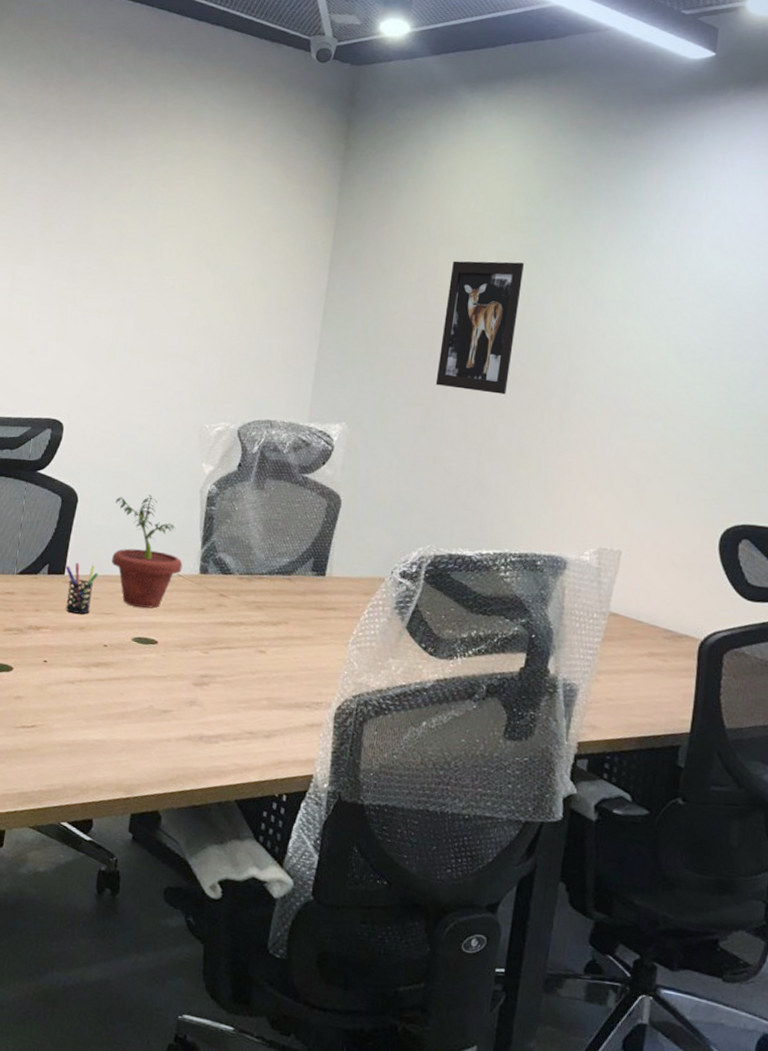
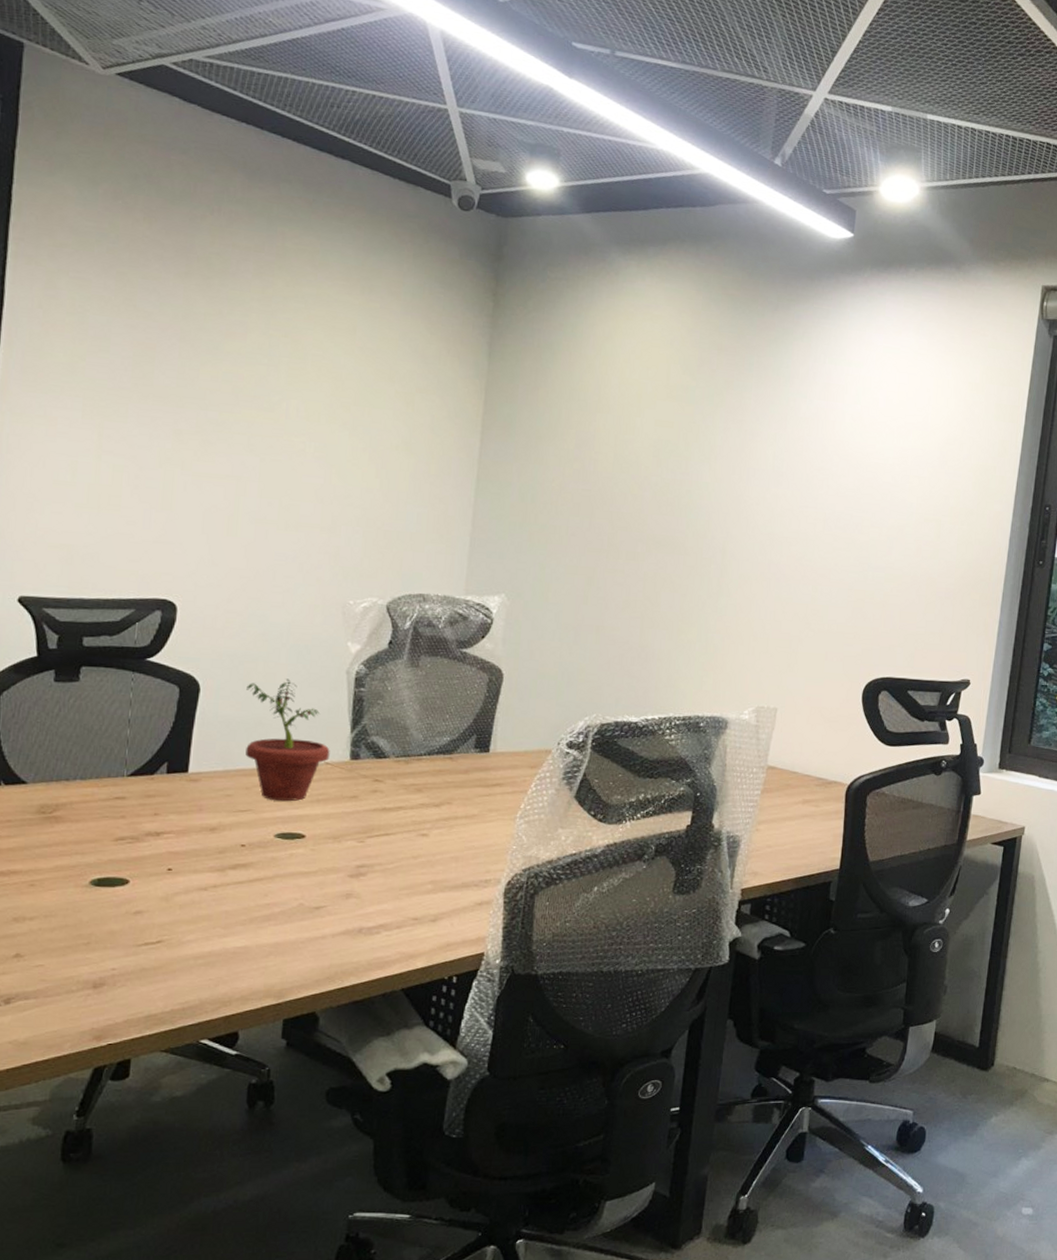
pen holder: present [65,563,99,614] -> none [189,758,231,814]
wall art: present [435,261,524,395] -> none [596,428,681,562]

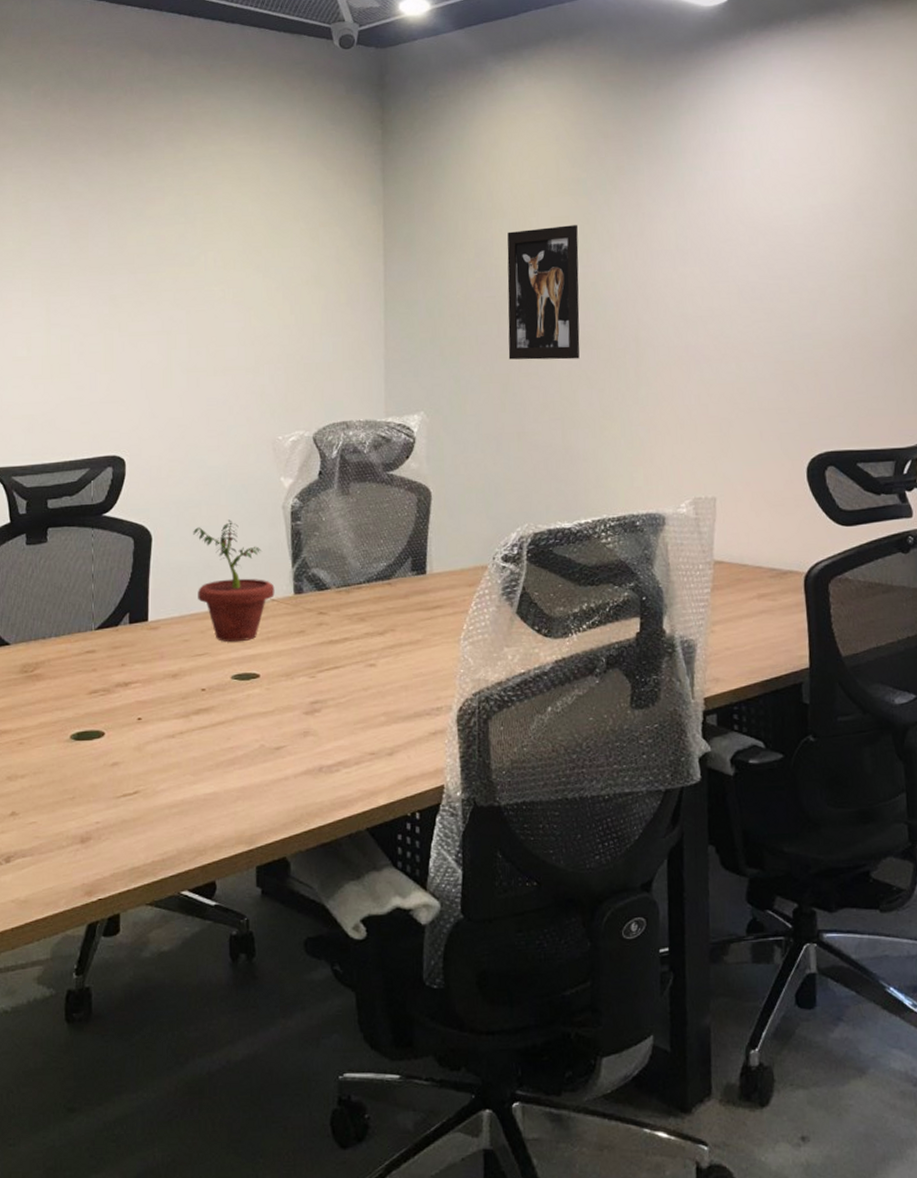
wall art: none [596,428,681,562] -> present [507,225,580,360]

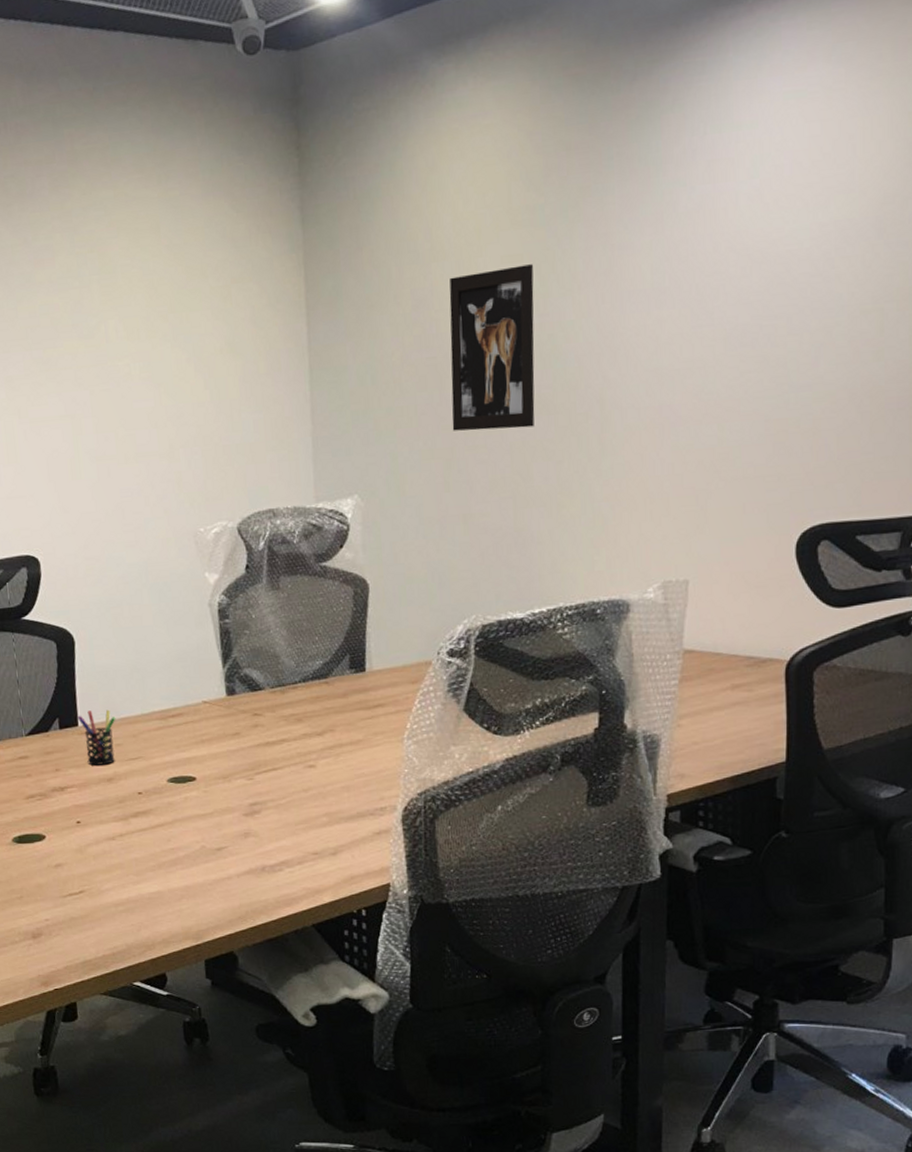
pen holder: none [148,605,186,661] -> present [78,709,116,766]
potted plant: present [193,519,275,642] -> none [117,619,207,746]

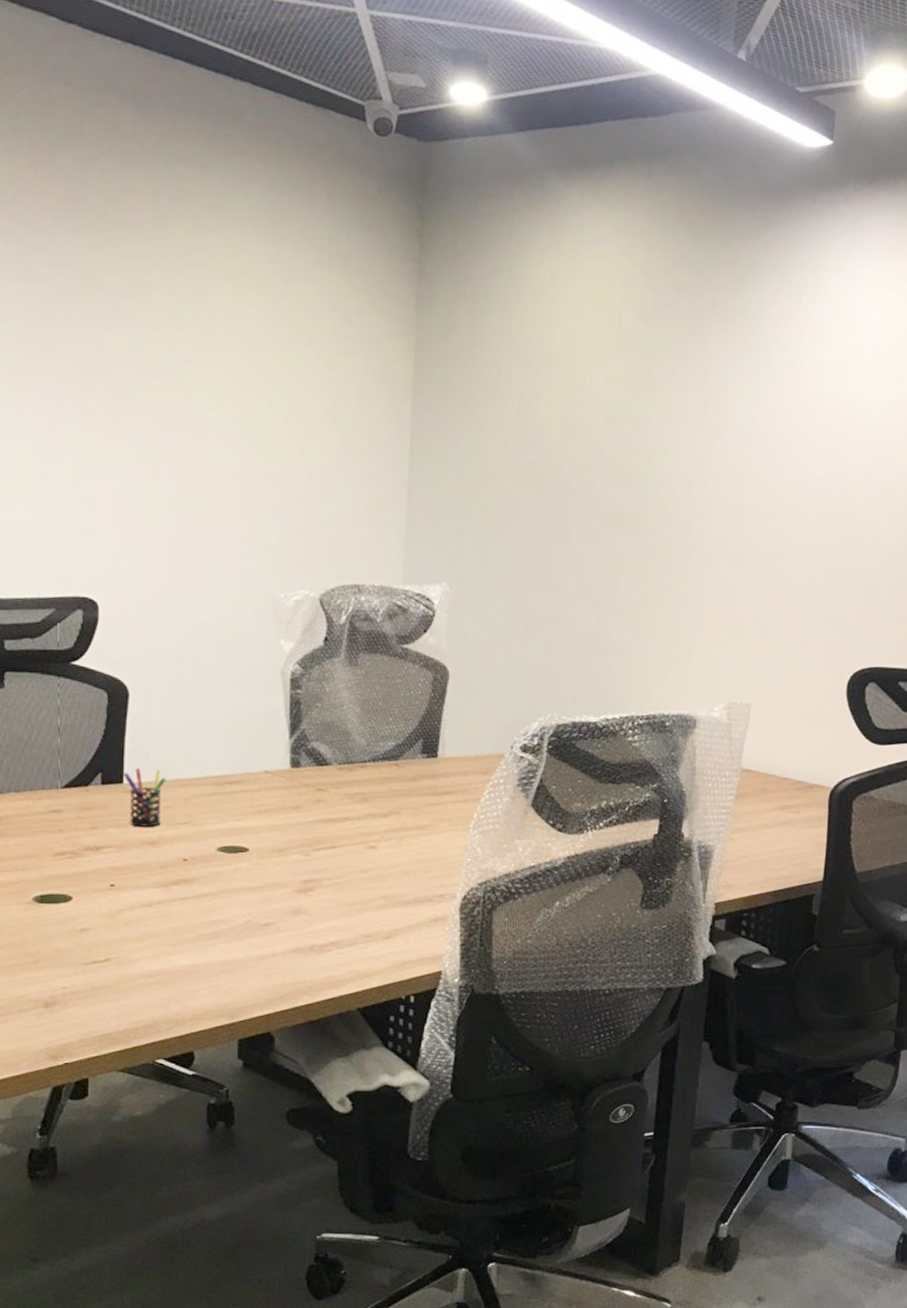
wall art: present [449,264,535,431] -> none [545,388,636,542]

